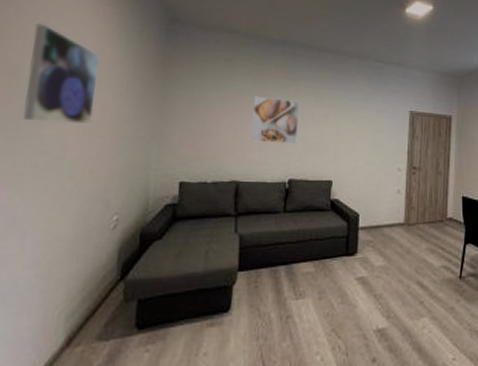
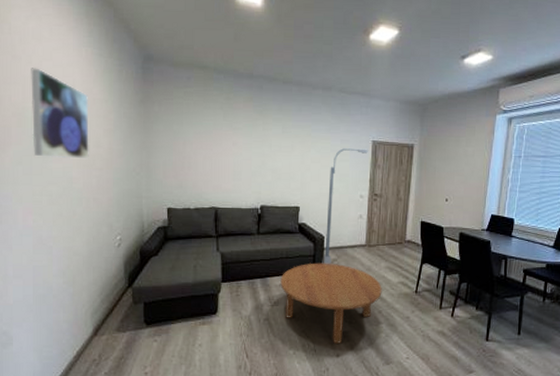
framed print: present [250,96,300,143] -> none [225,129,268,173]
coffee table: none [308,245,423,346] -> present [280,263,382,345]
floor lamp: none [356,118,405,246] -> present [322,148,368,264]

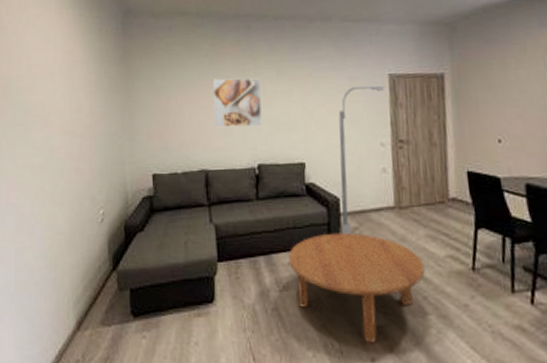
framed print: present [31,68,89,159] -> none [16,36,71,127]
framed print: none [225,129,268,173] -> present [213,78,262,128]

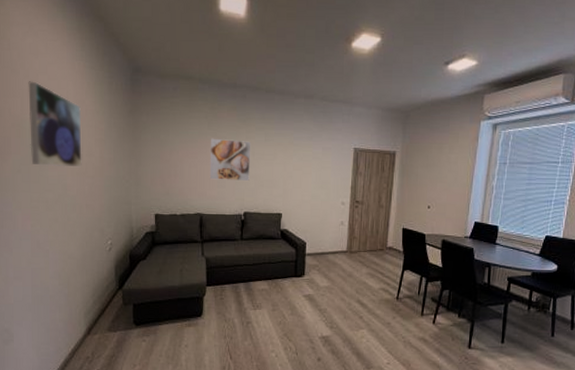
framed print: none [16,36,71,127] -> present [28,81,82,168]
coffee table: present [288,232,425,345] -> none [263,268,363,349]
floor lamp: present [338,85,384,234] -> none [303,156,350,270]

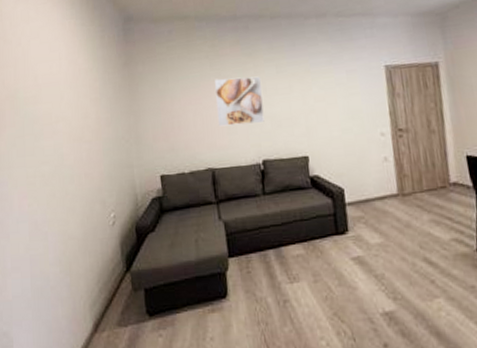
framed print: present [28,81,82,168] -> none [20,48,78,136]

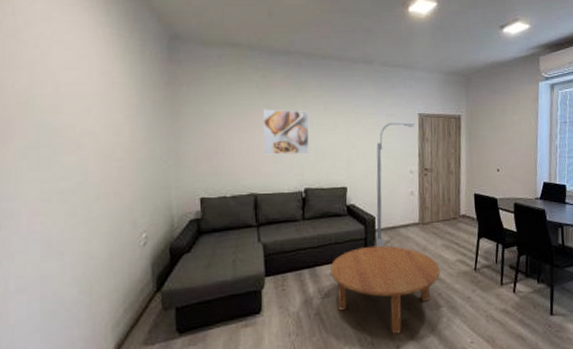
coffee table: none [297,221,431,330] -> present [330,245,440,335]
floor lamp: none [338,76,381,224] -> present [374,122,415,247]

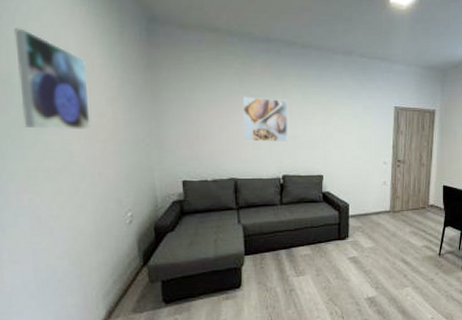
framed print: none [38,51,108,150] -> present [14,28,91,131]
coffee table: present [330,245,440,335] -> none [306,230,407,310]
floor lamp: present [374,122,415,247] -> none [347,114,390,232]

